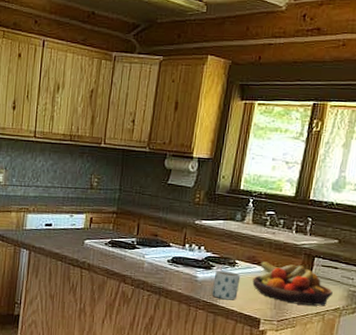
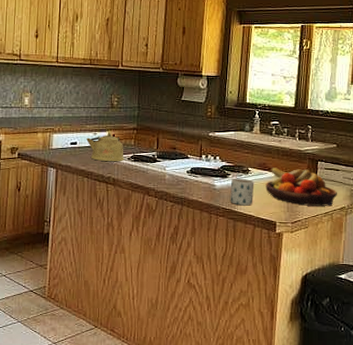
kettle: none [62,215,101,247] -> present [86,132,124,162]

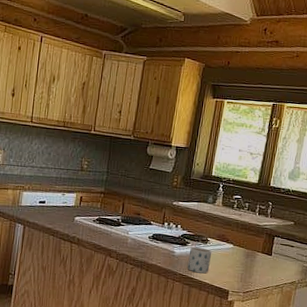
kettle: present [86,132,124,162] -> none [55,194,90,223]
fruit bowl: present [265,167,337,206] -> none [222,239,290,280]

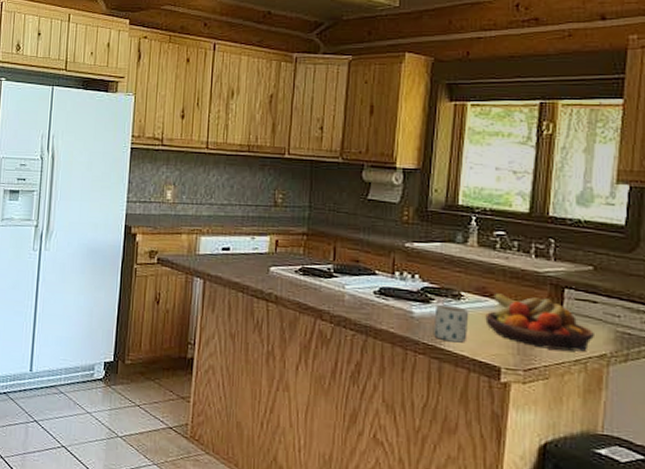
fruit bowl: none [222,239,290,280] -> present [485,293,594,352]

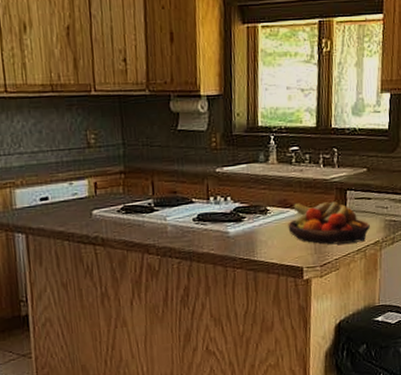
mug: present [434,304,469,343] -> none [247,220,275,253]

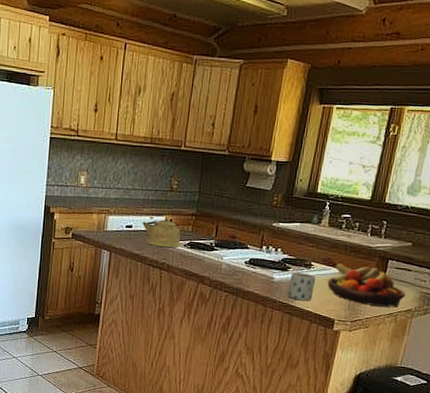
kettle: none [60,180,113,218] -> present [142,217,181,248]
mug: none [247,220,275,253] -> present [288,271,316,301]

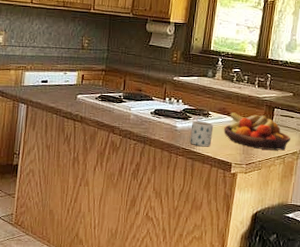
kettle: present [142,217,181,248] -> none [57,72,92,101]

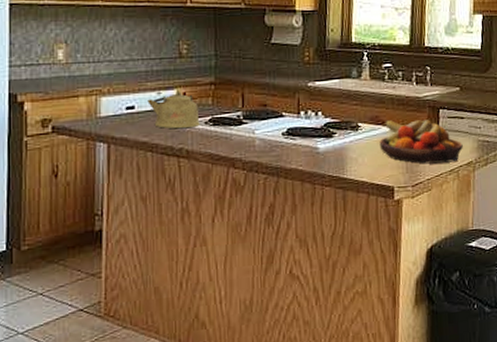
kettle: none [57,72,92,101] -> present [147,90,200,129]
mug: present [190,120,214,147] -> none [337,136,366,171]

